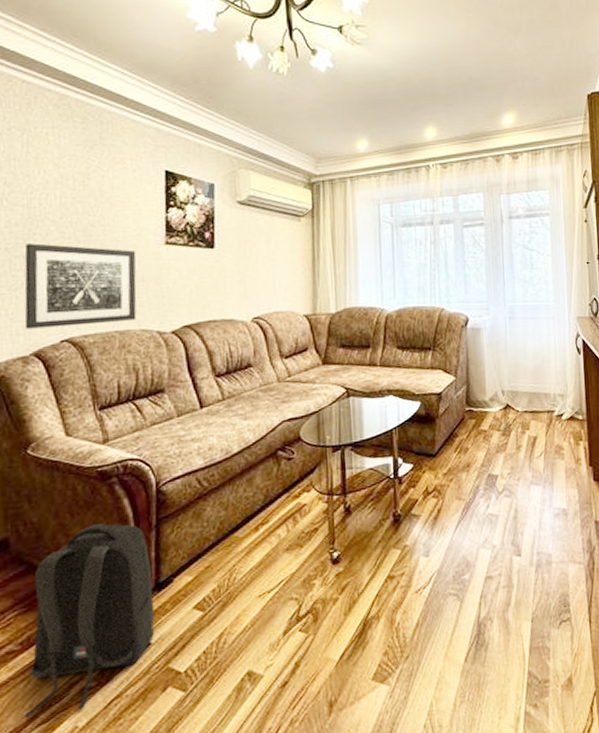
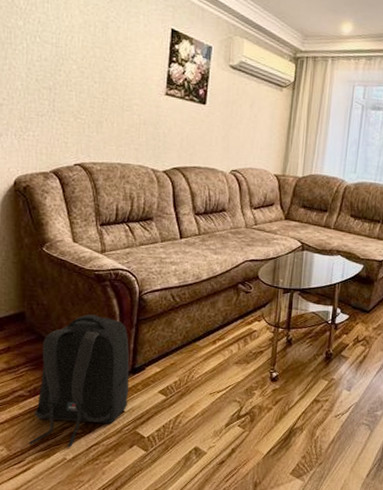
wall art: present [24,243,137,329] -> none [47,78,141,157]

